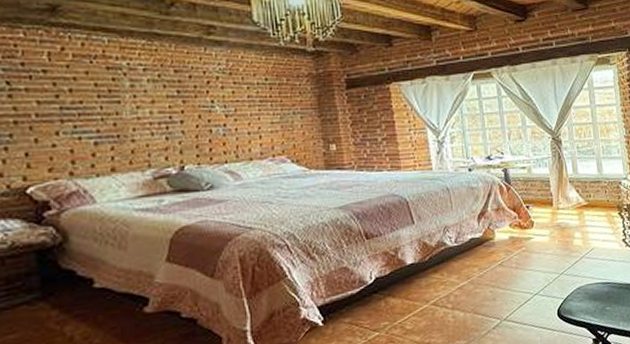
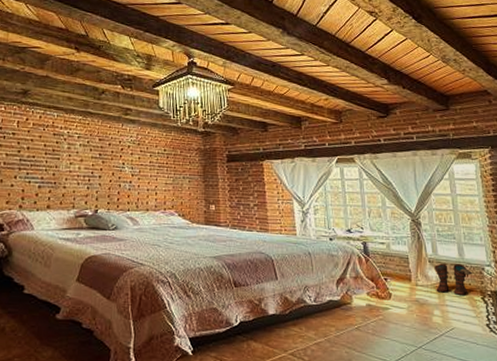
boots: none [575,181,611,214] -> present [434,263,473,295]

